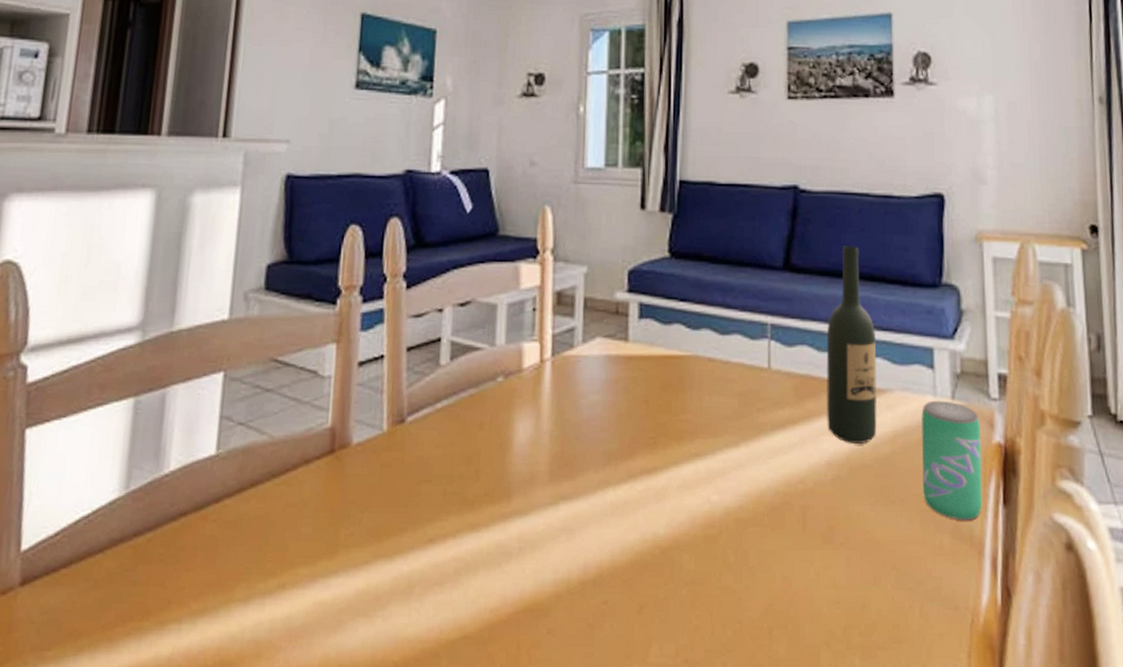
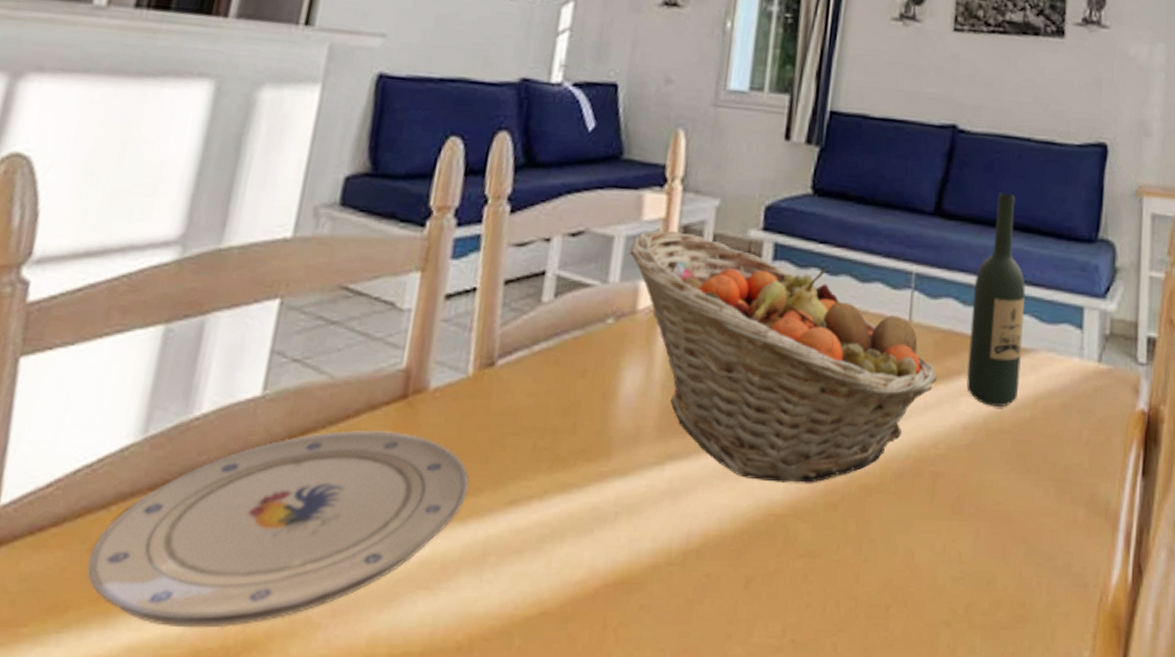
plate: none [92,482,393,652] -> present [87,430,470,629]
fruit basket: none [512,296,799,518] -> present [629,230,938,483]
beverage can: present [921,400,983,521] -> none [1060,363,1125,492]

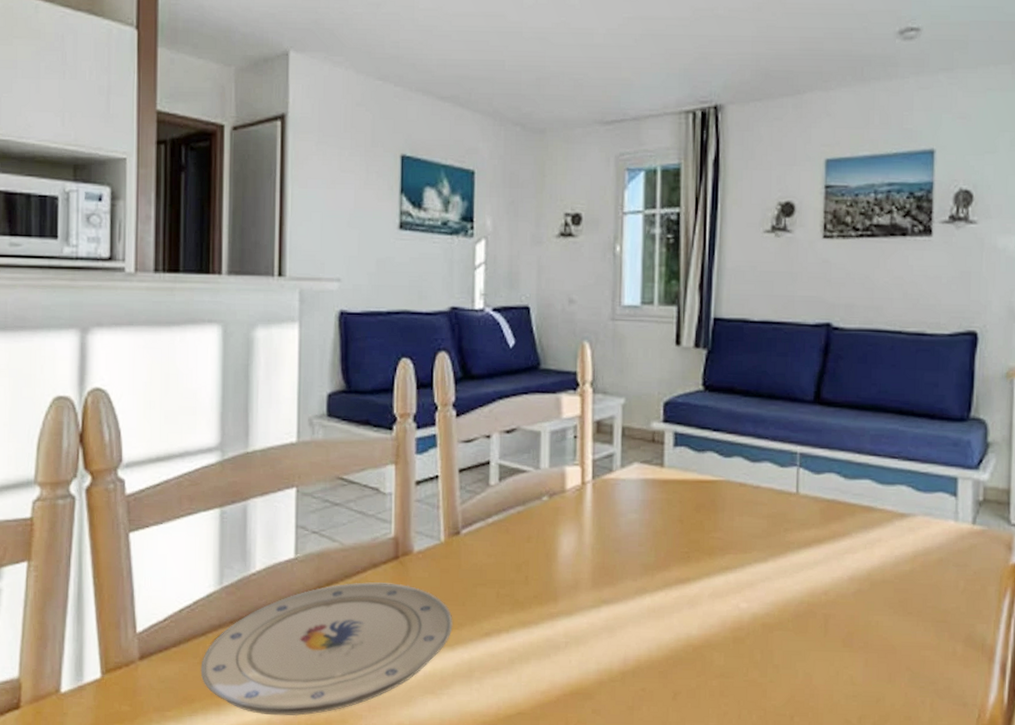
fruit basket: present [629,230,938,483] -> none [554,425,825,622]
wine bottle: present [966,193,1026,407] -> none [850,381,901,562]

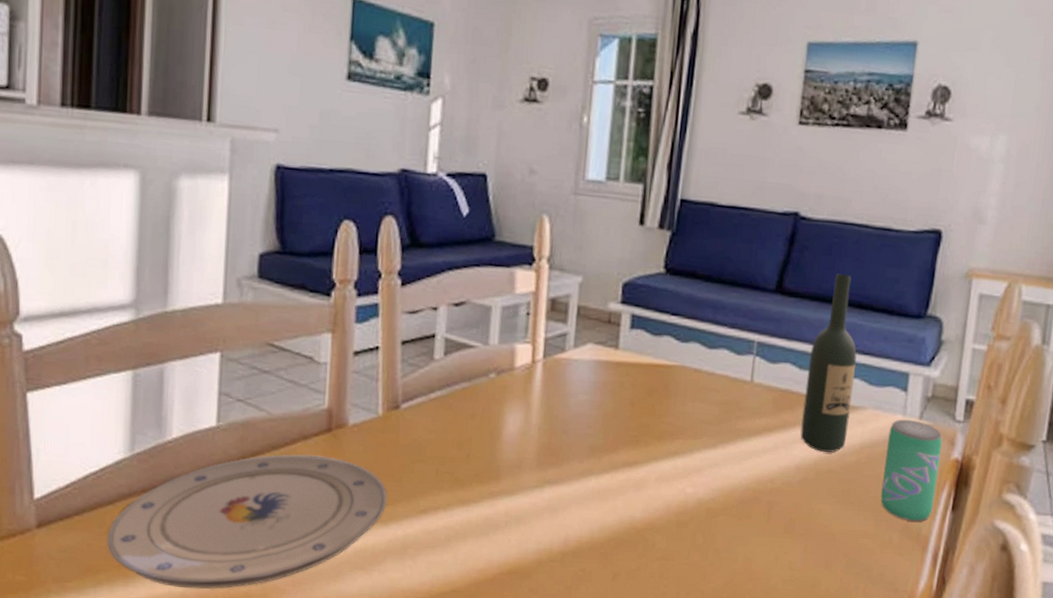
wine bottle: none [850,381,901,562] -> present [800,273,857,452]
beverage can: none [939,525,999,631] -> present [880,419,942,522]

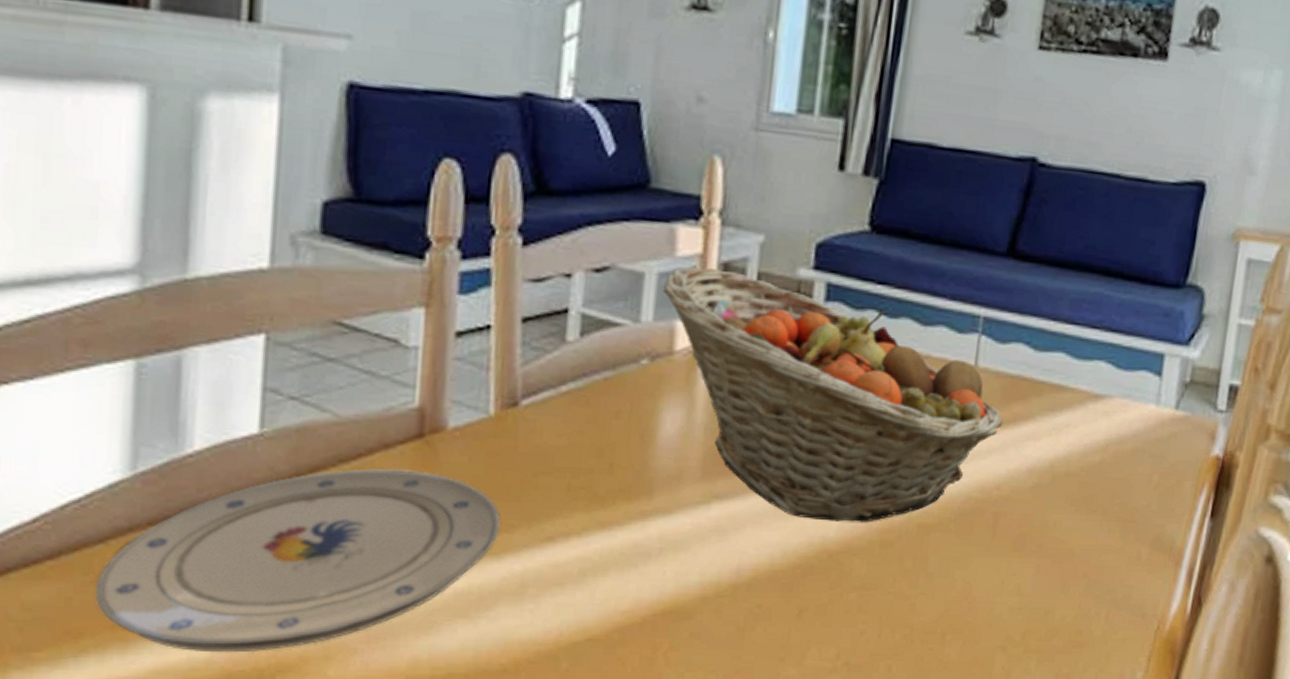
fruit basket: none [505,302,775,506] -> present [663,267,1003,522]
wine bottle: present [800,273,857,452] -> none [1033,233,1104,451]
beverage can: present [880,419,942,522] -> none [1127,409,1201,532]

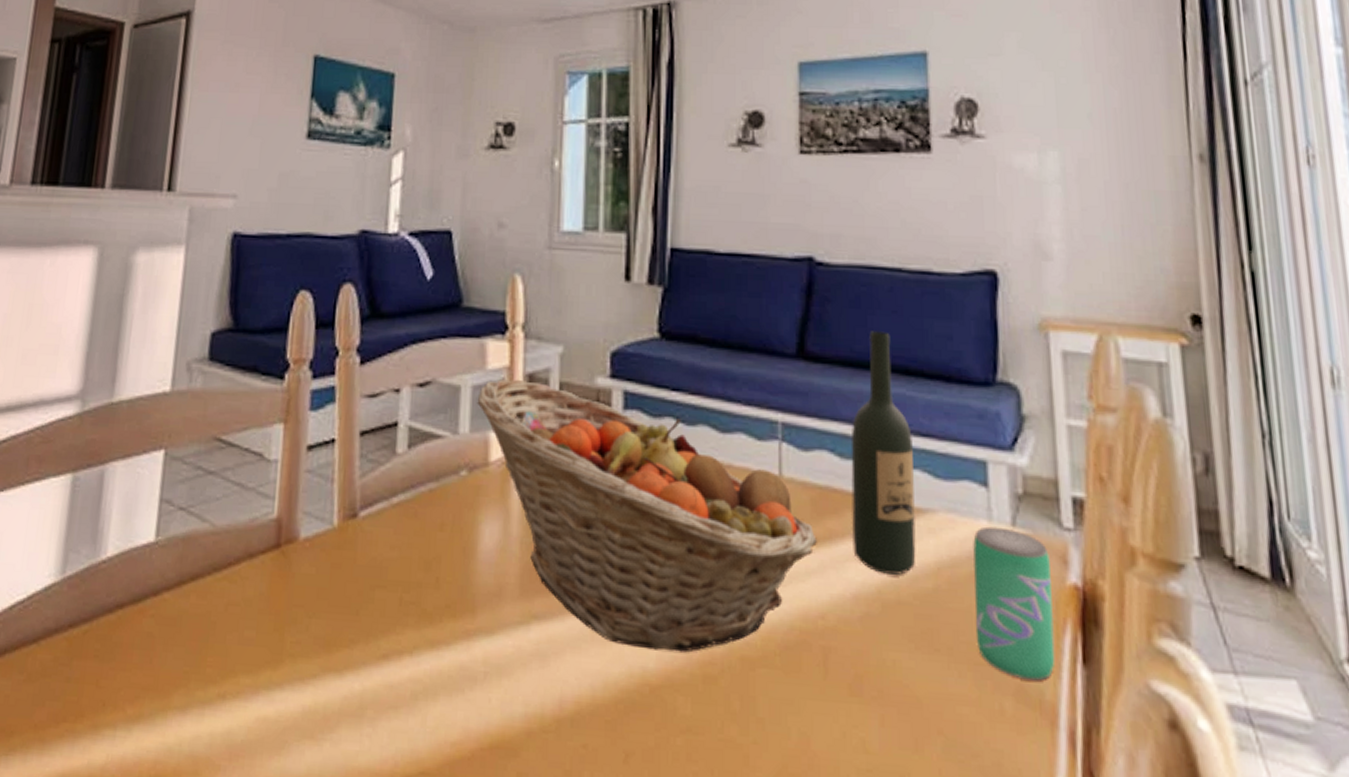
plate: present [95,468,501,653] -> none [25,577,343,763]
wine bottle: none [1033,233,1104,451] -> present [850,331,916,575]
beverage can: none [1127,409,1201,532] -> present [972,526,1056,681]

